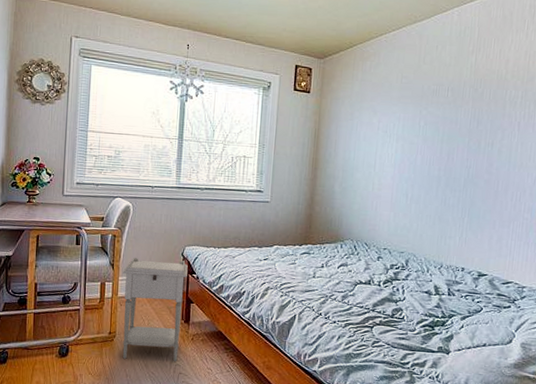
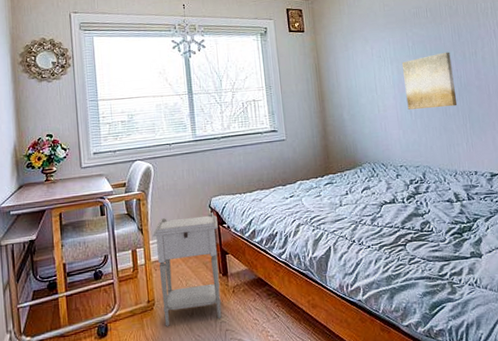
wall art: none [404,138,464,197] -> present [402,52,458,110]

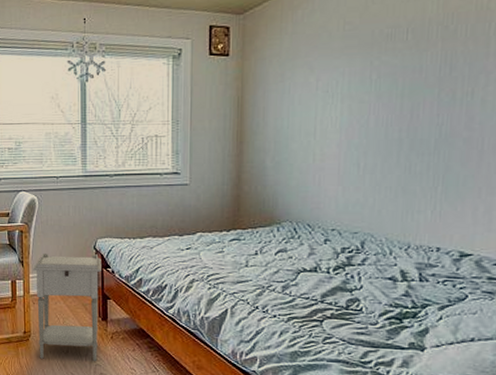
wall art: present [402,52,458,110] -> none [355,89,432,163]

